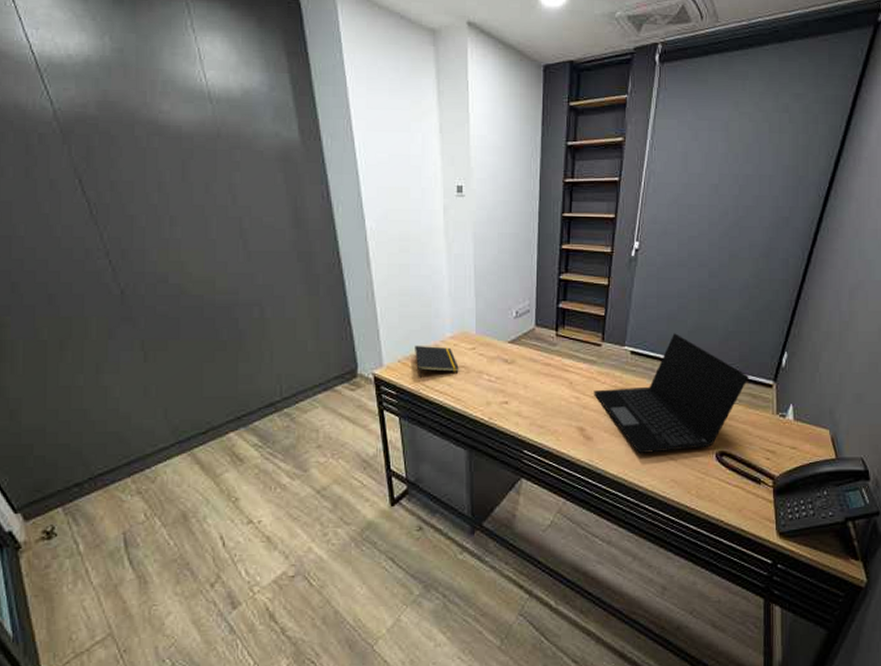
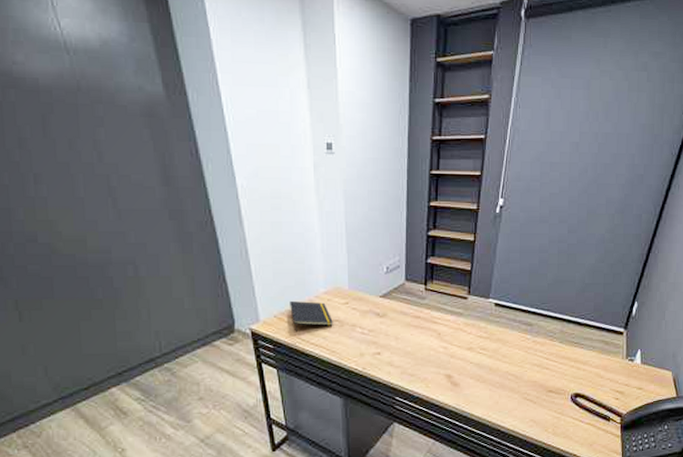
laptop: present [594,333,749,454] -> none [460,286,602,398]

